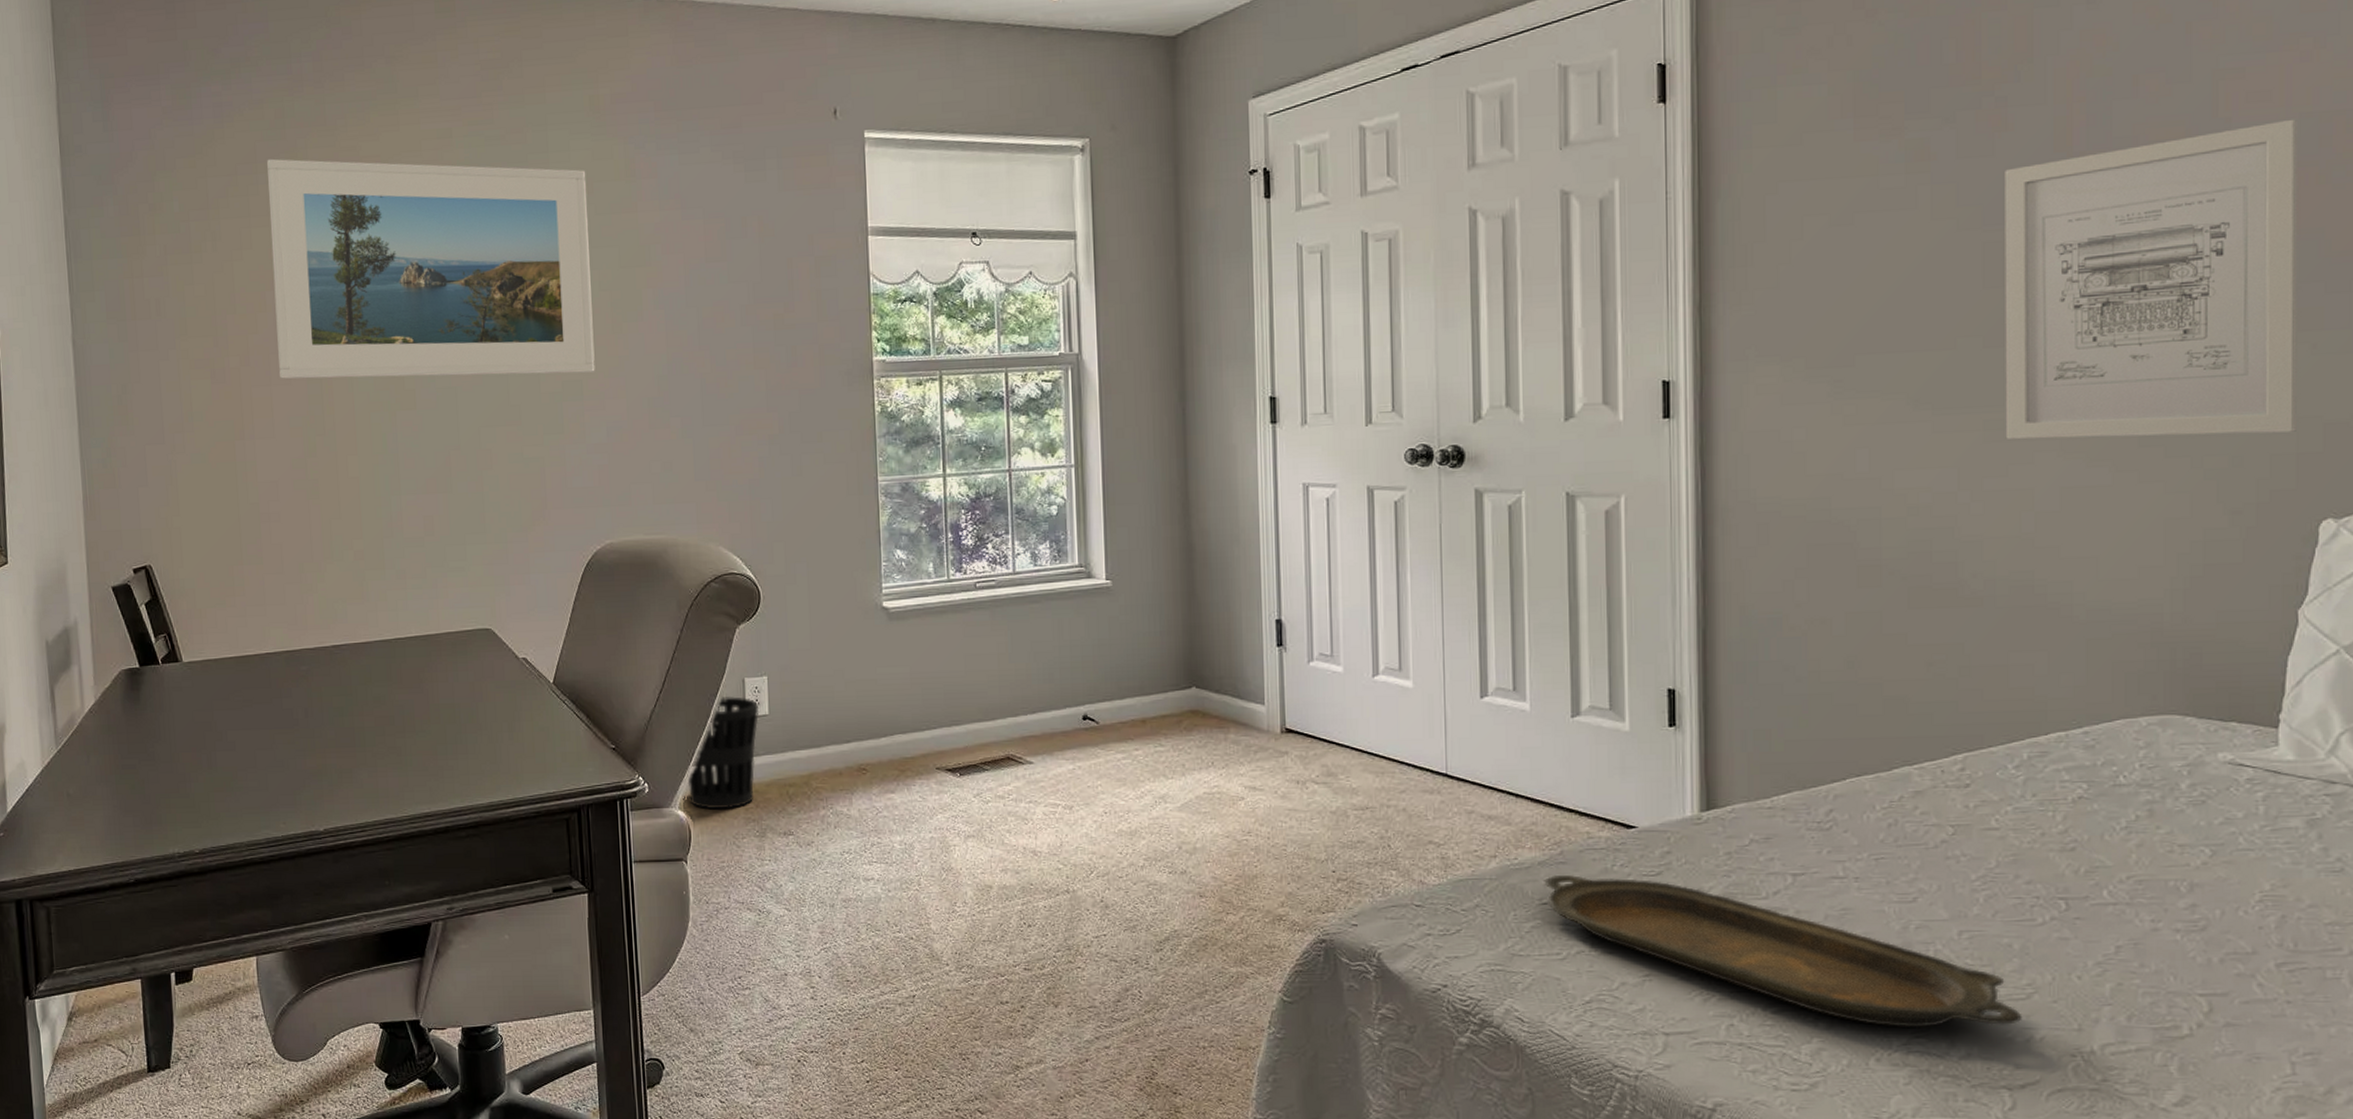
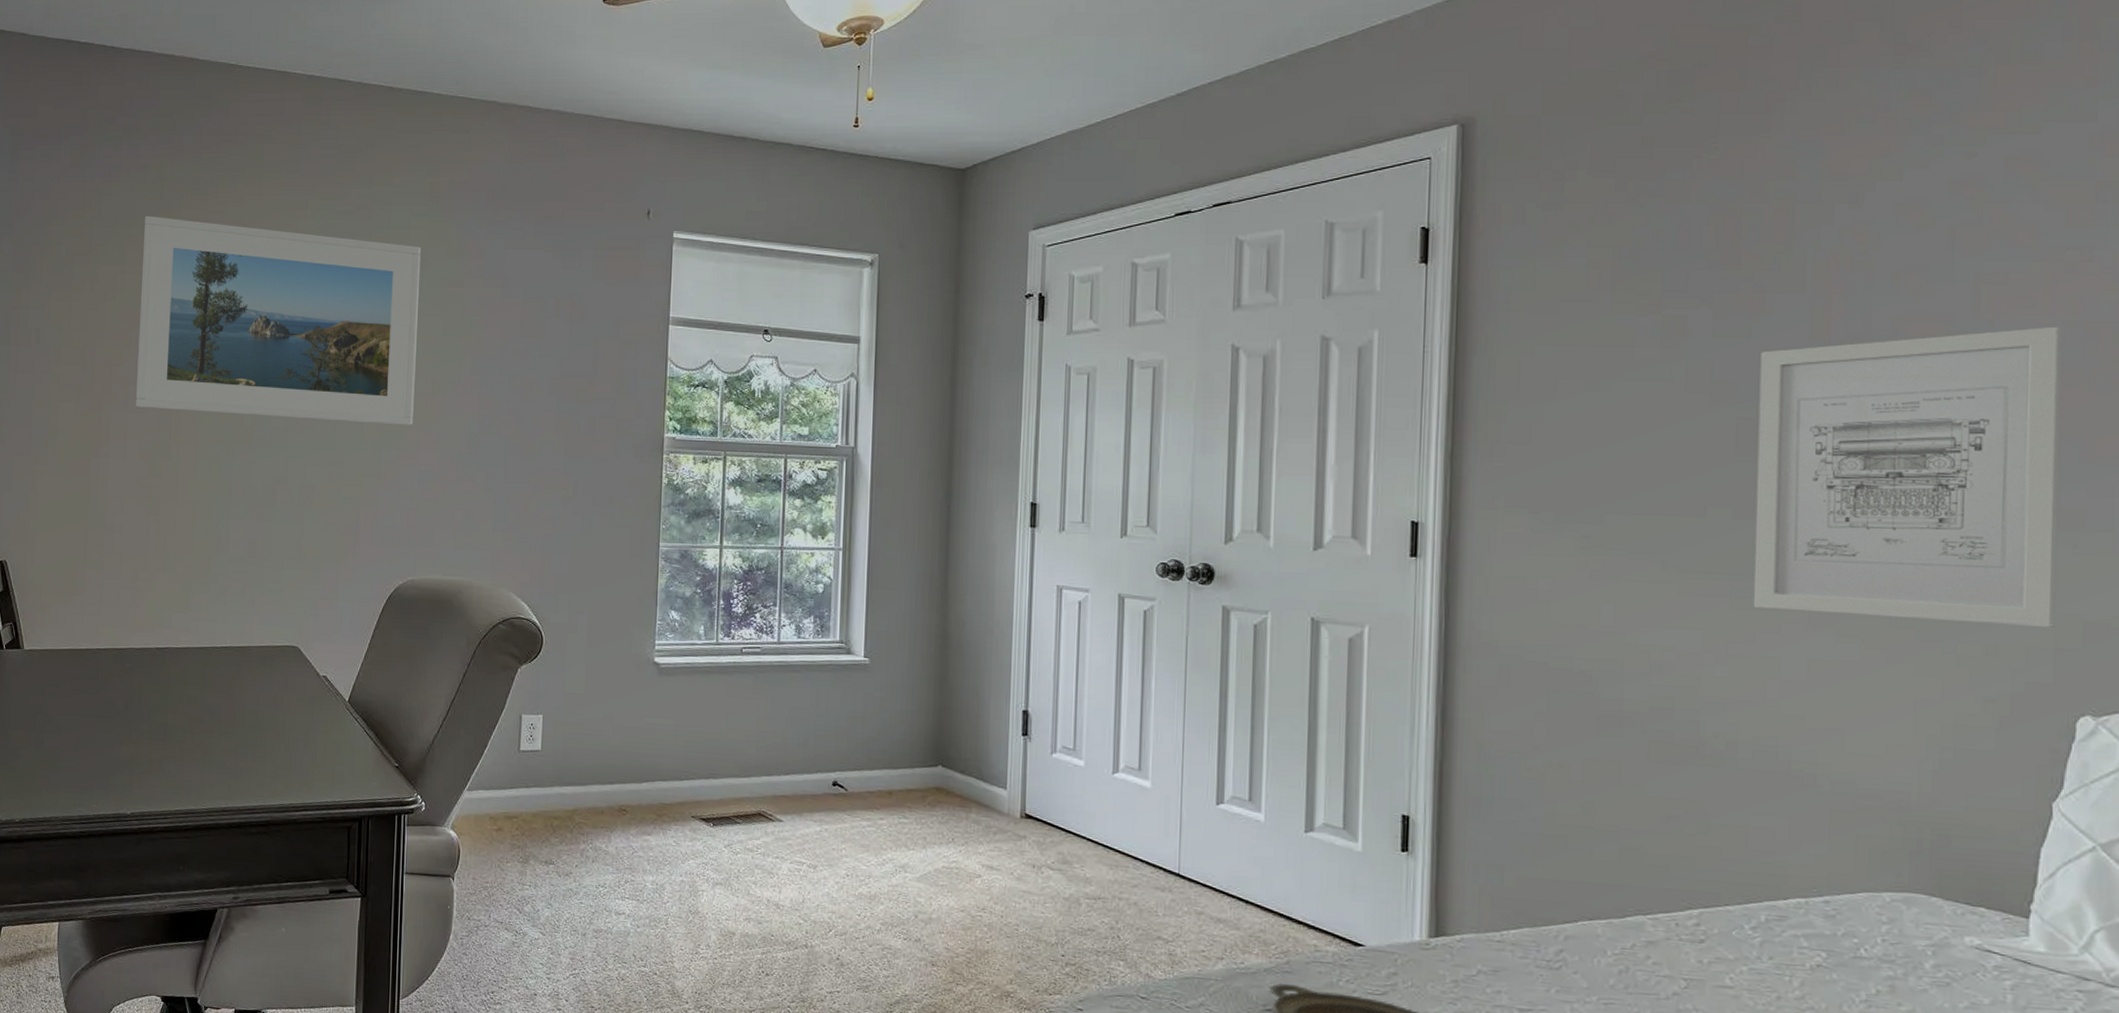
wastebasket: present [687,696,760,810] -> none [461,729,533,834]

